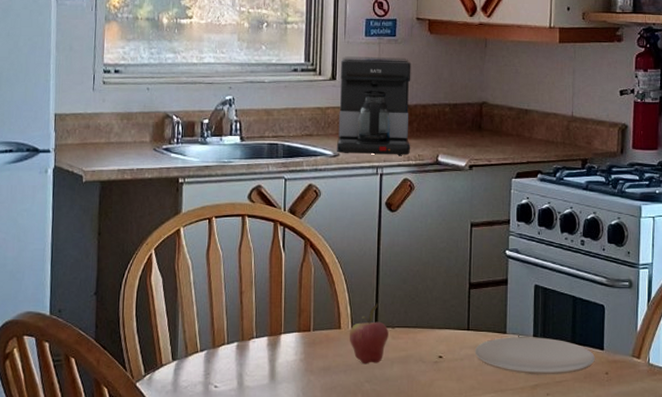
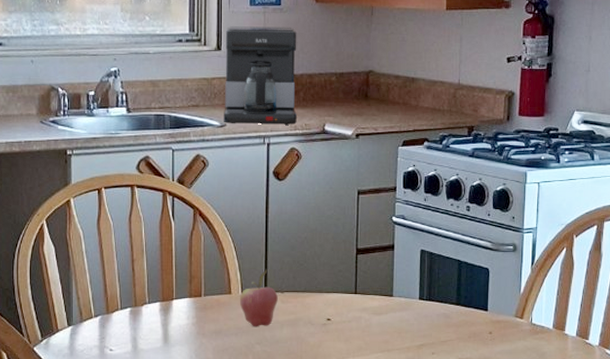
plate: present [474,337,595,375] -> none [362,299,479,336]

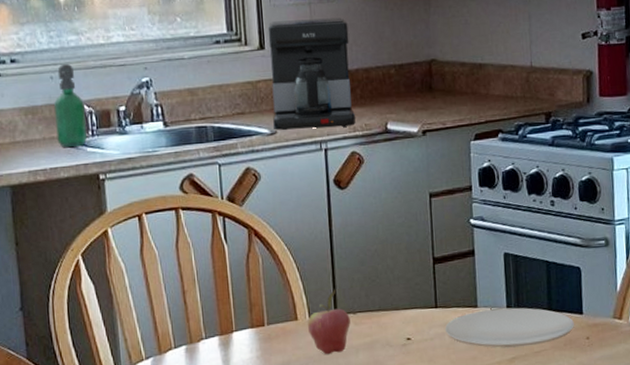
soap dispenser: none [32,49,59,125] -> present [53,63,87,148]
plate: none [362,299,479,336] -> present [444,307,574,348]

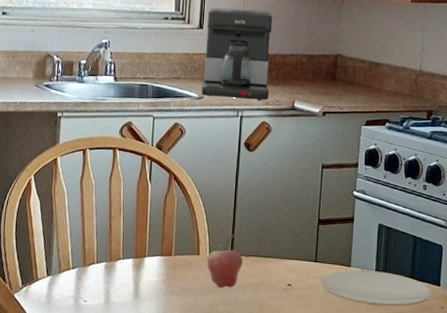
soap dispenser: present [53,63,87,148] -> none [29,20,54,88]

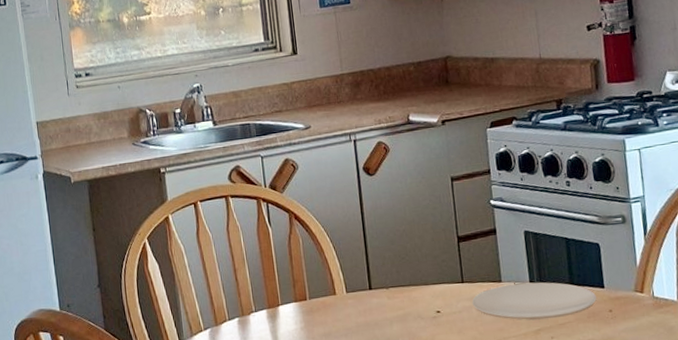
coffee maker: present [202,7,273,100] -> none [299,23,380,126]
fruit: present [206,233,243,288] -> none [344,265,384,327]

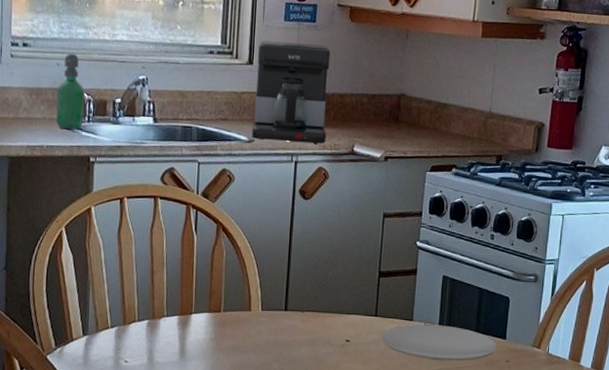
soap dispenser: none [121,74,149,146] -> present [56,53,84,130]
coffee maker: none [299,23,380,126] -> present [252,40,331,144]

